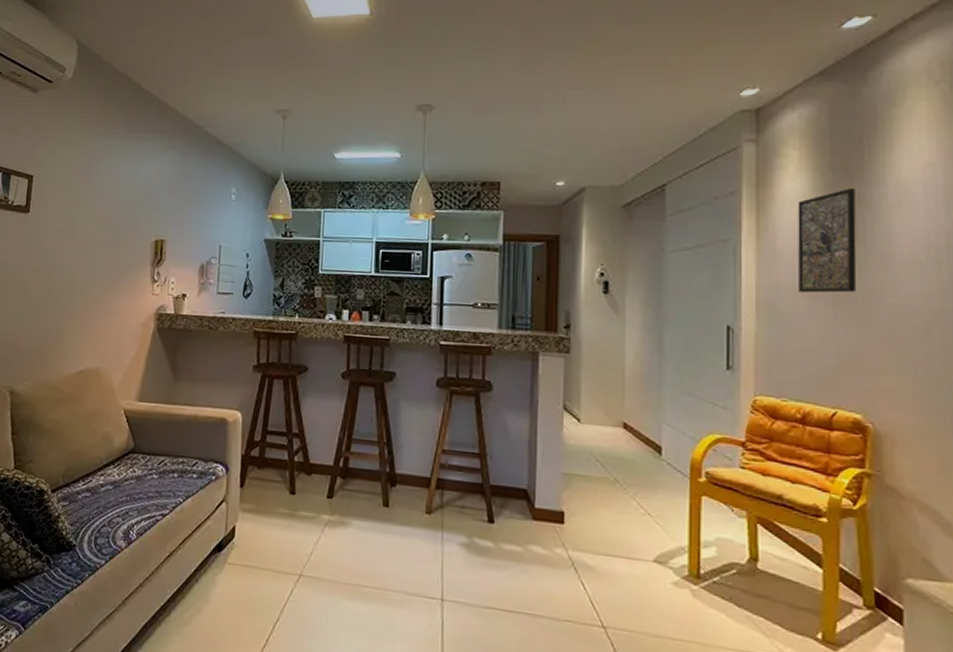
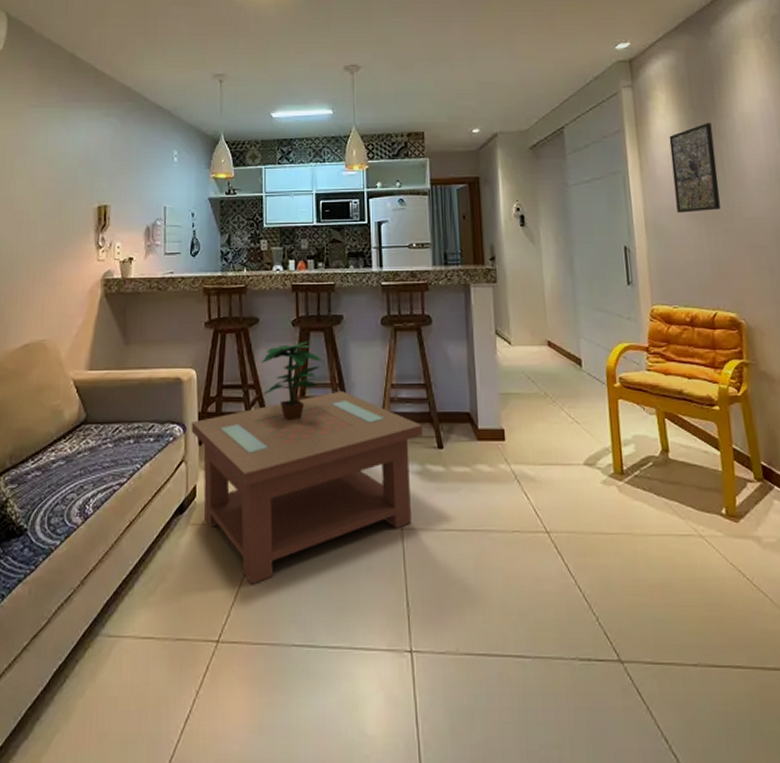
coffee table: none [233,450,473,631] -> present [191,390,423,585]
potted plant: none [307,395,372,475] -> present [261,341,323,421]

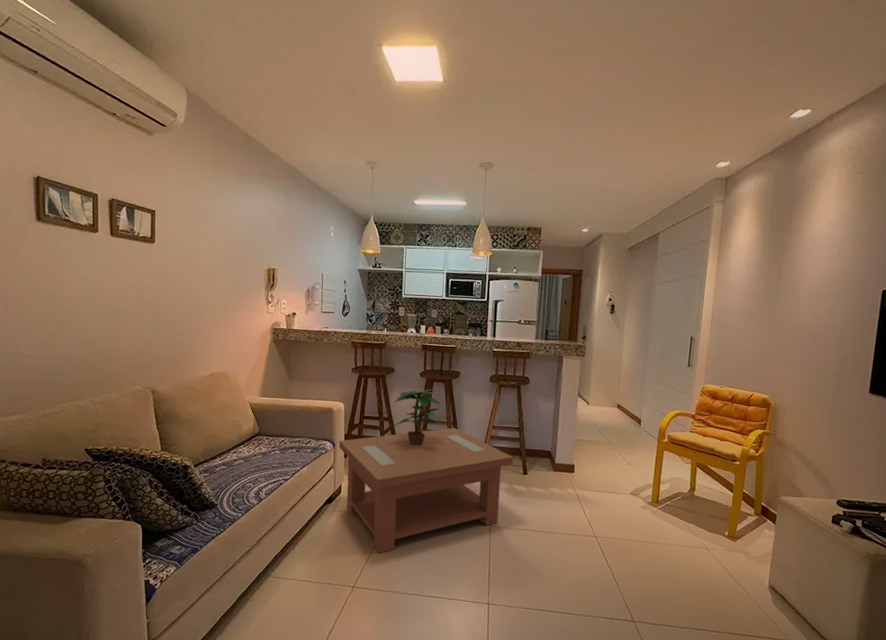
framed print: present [669,123,720,213] -> none [739,239,784,314]

